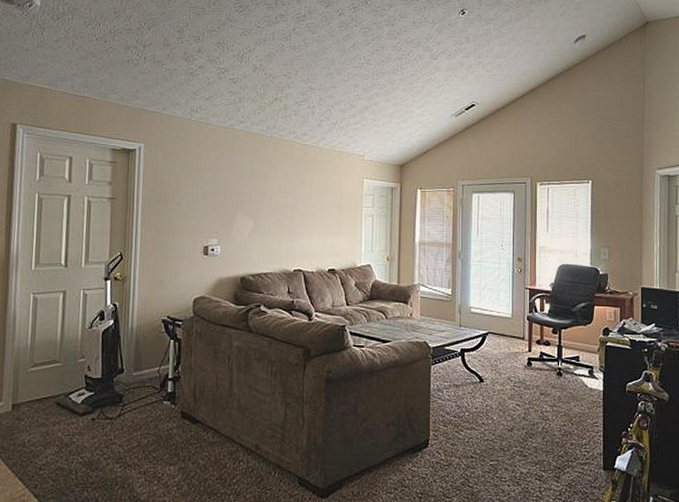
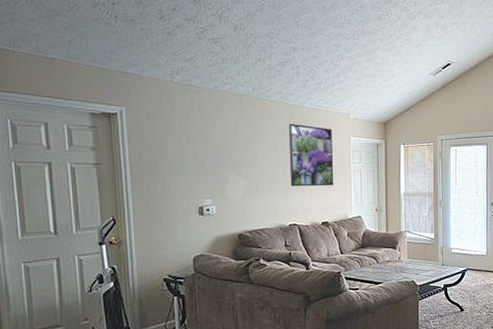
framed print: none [298,163,345,231] -> present [288,123,334,187]

